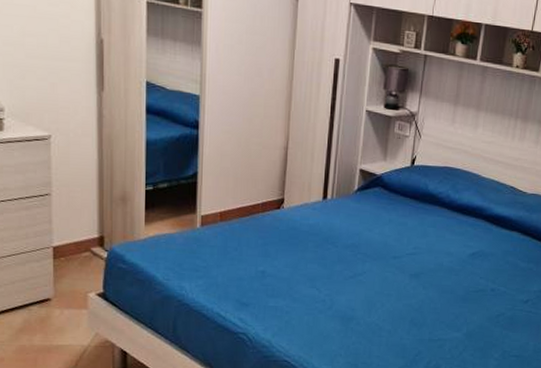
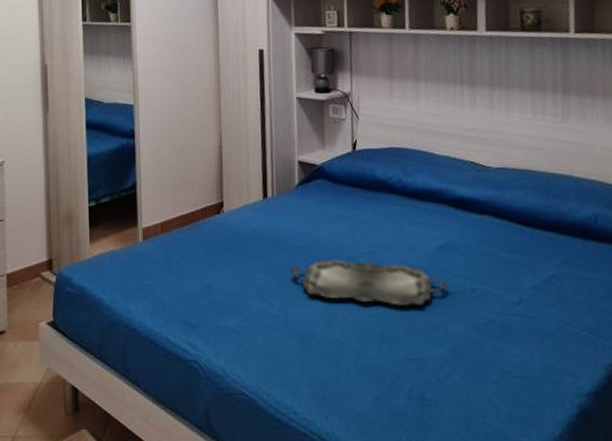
serving tray: none [341,256,473,299] -> present [291,259,448,307]

